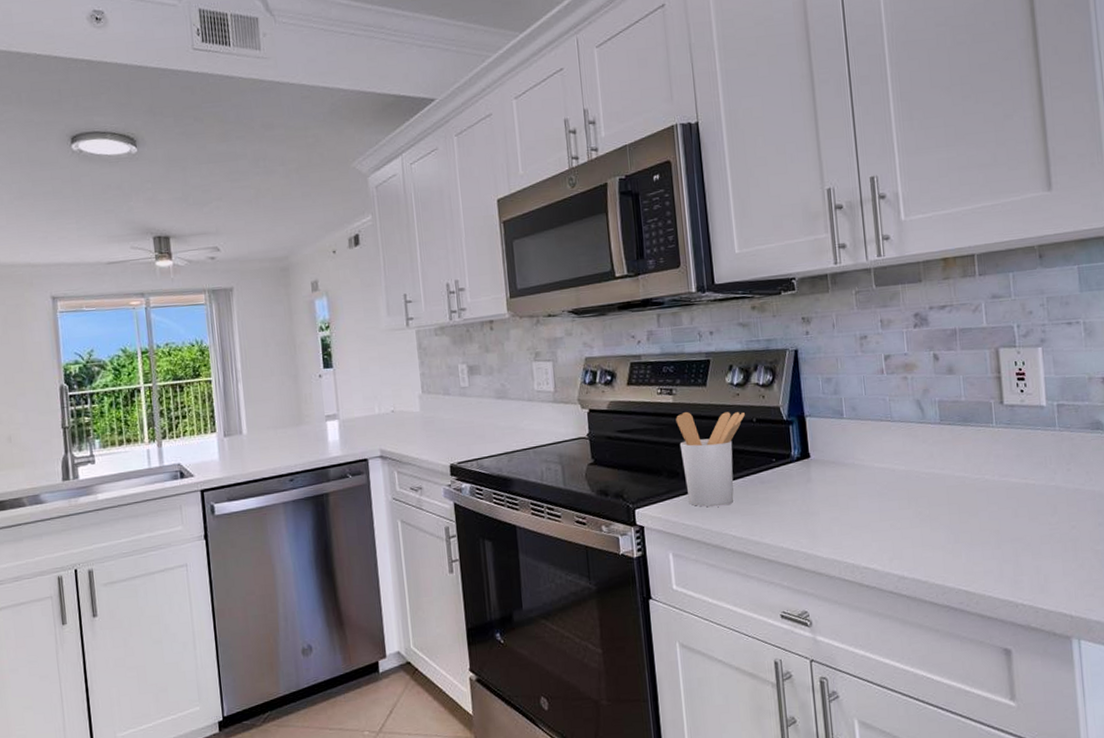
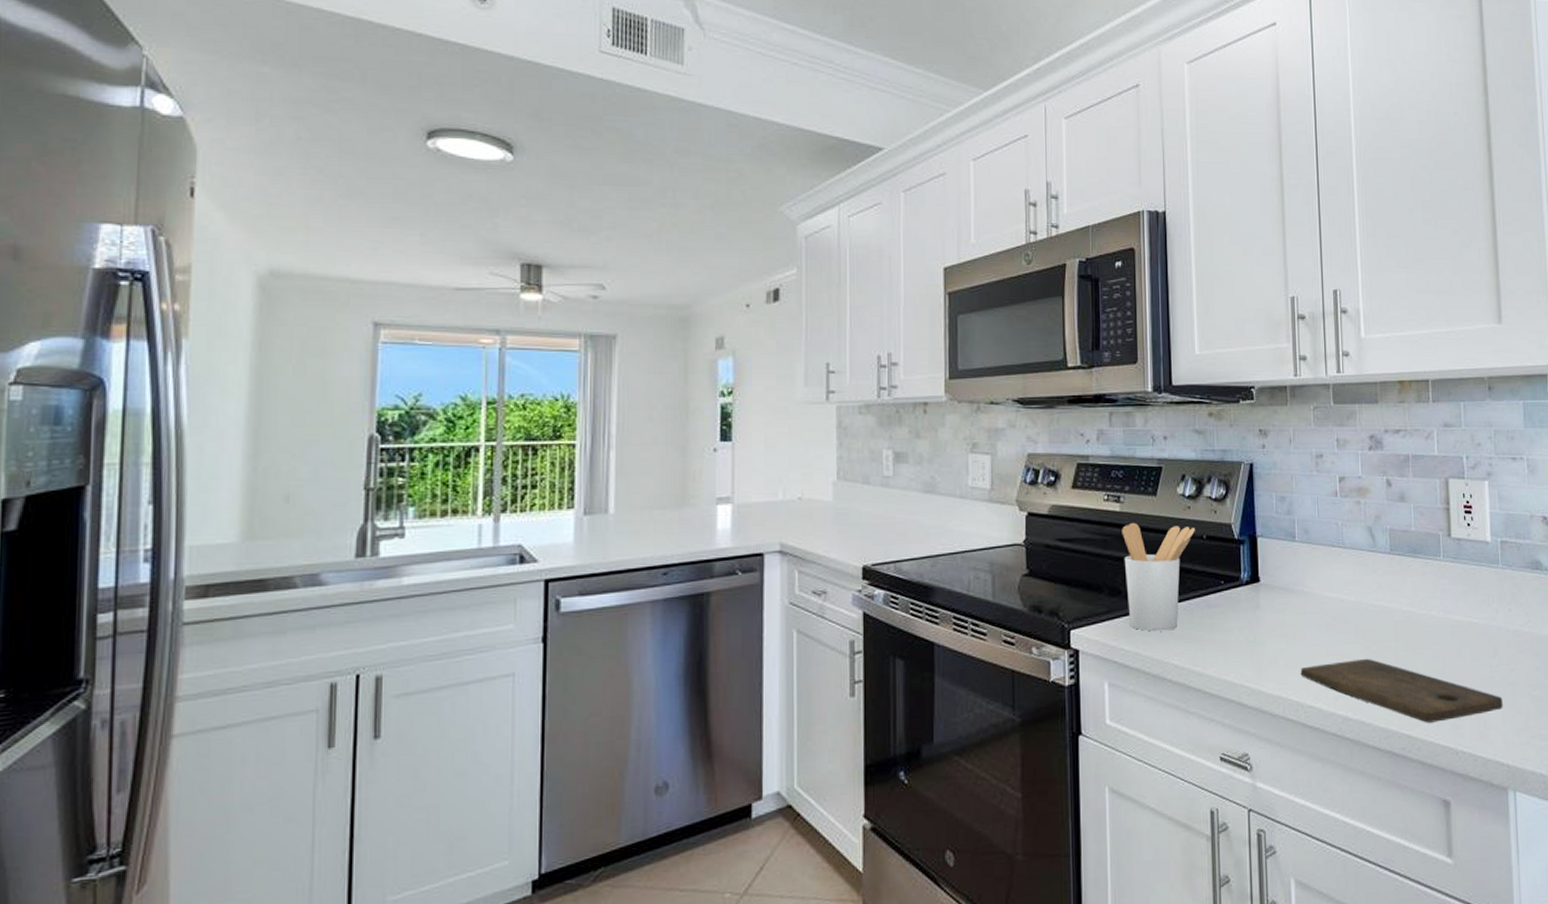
cutting board: none [854,522,1064,579] -> present [1300,658,1503,723]

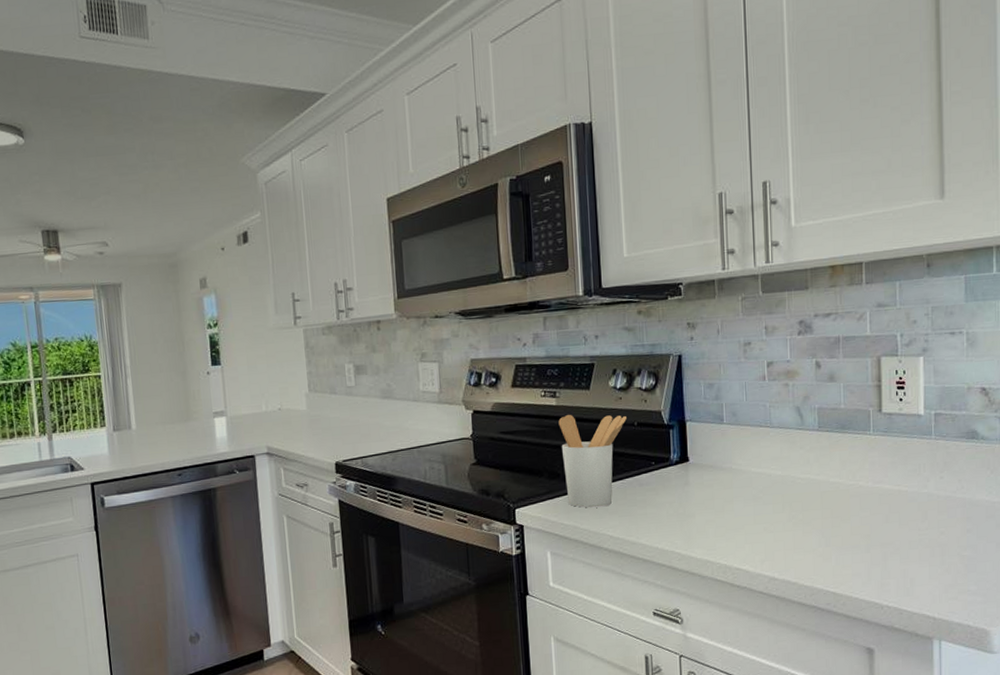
cutting board: present [1300,658,1503,723] -> none [728,525,931,582]

